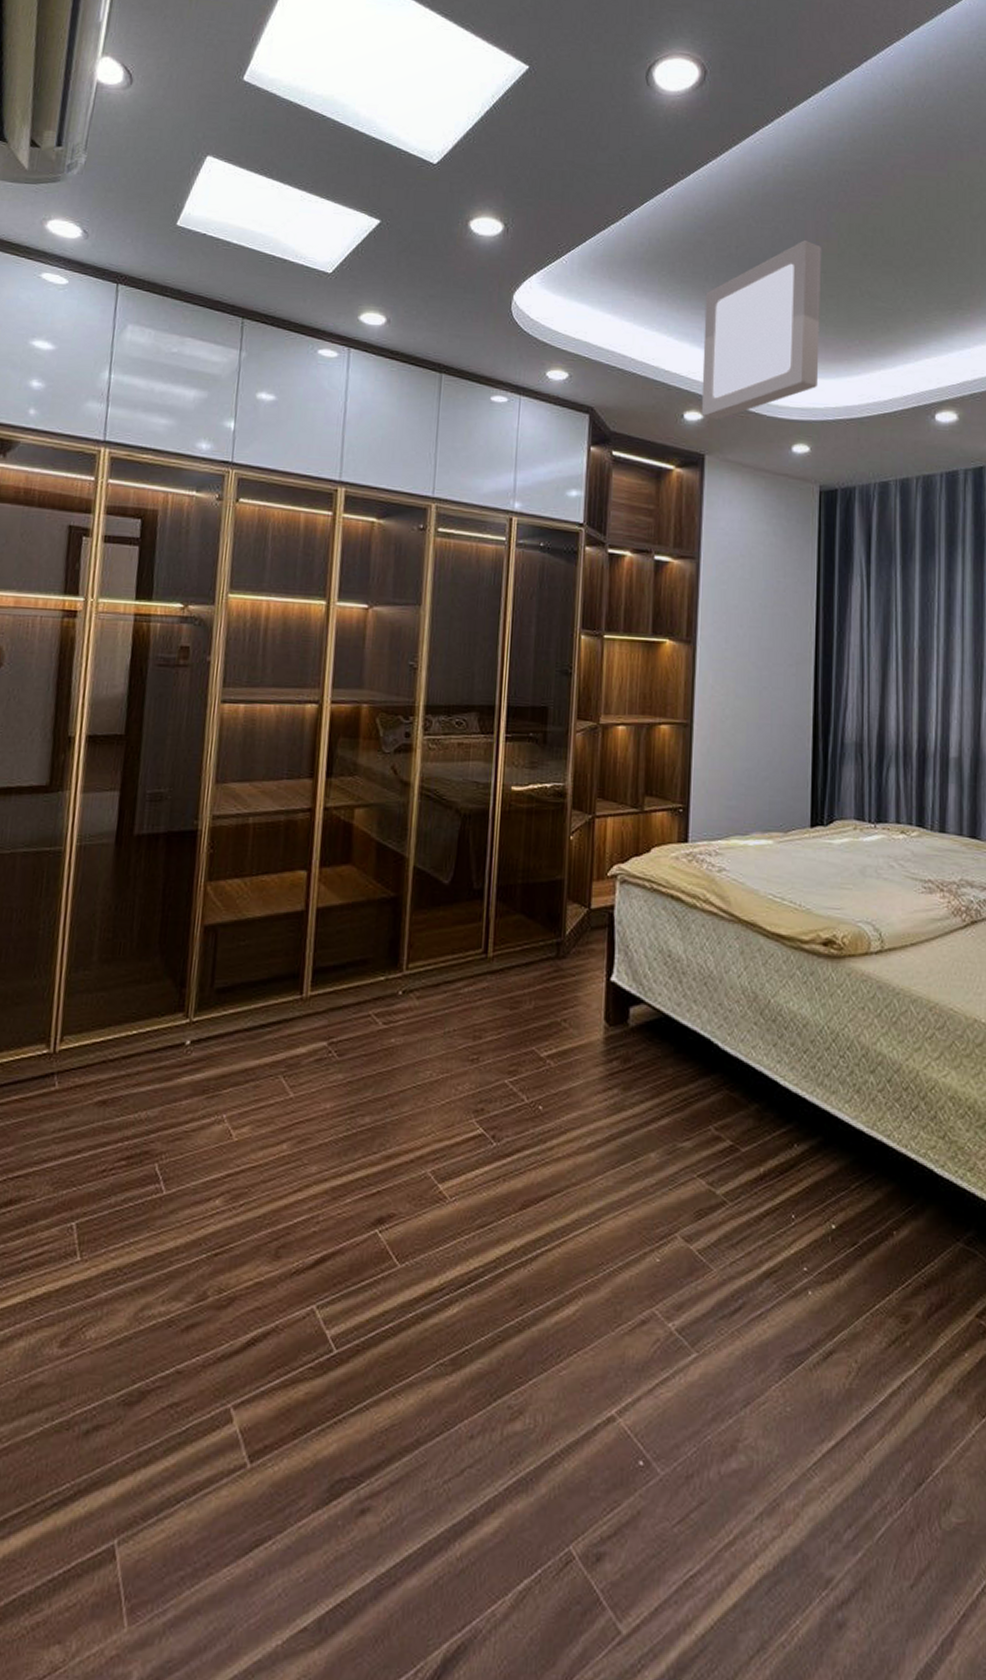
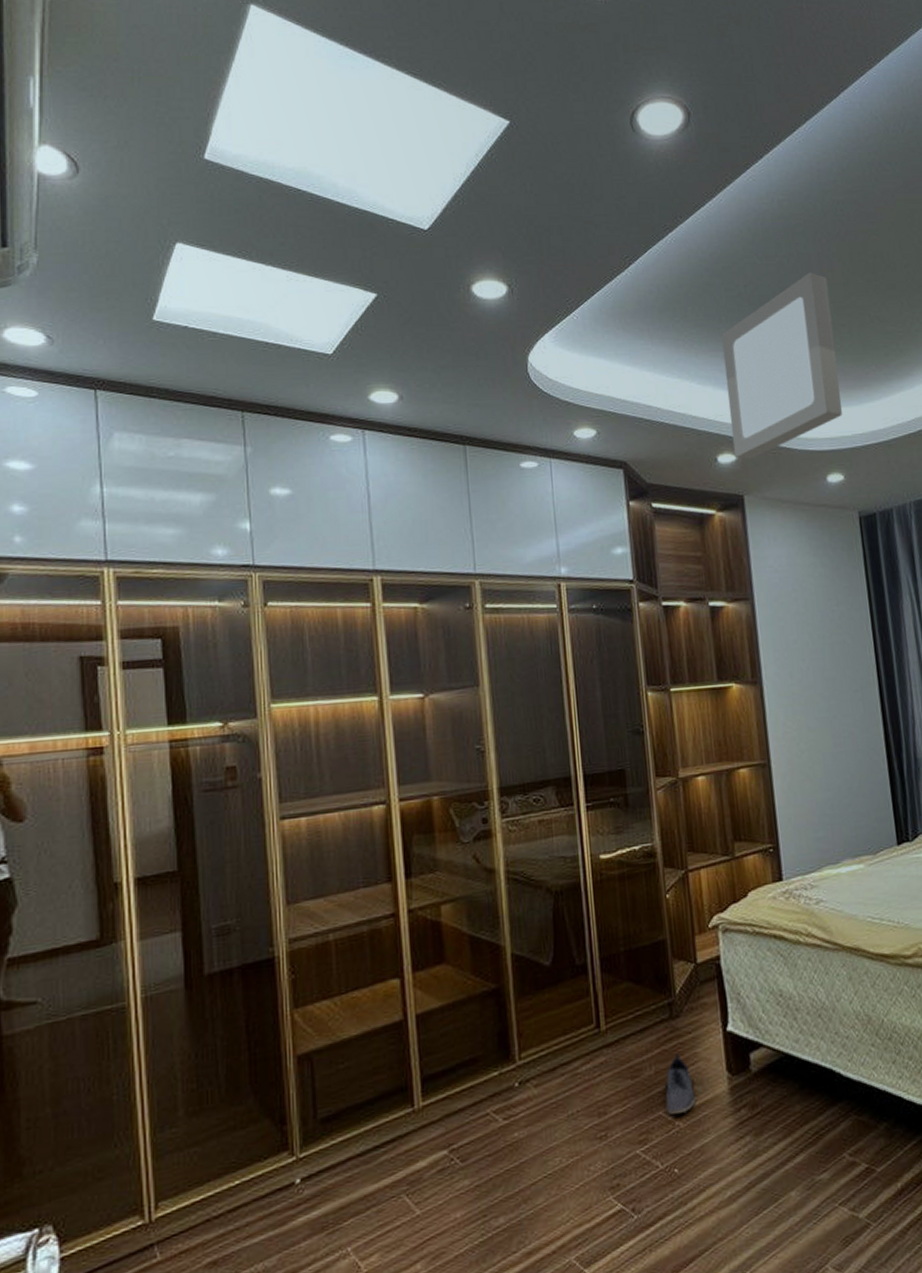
shoe: none [539,993,570,1054] -> present [665,1053,696,1116]

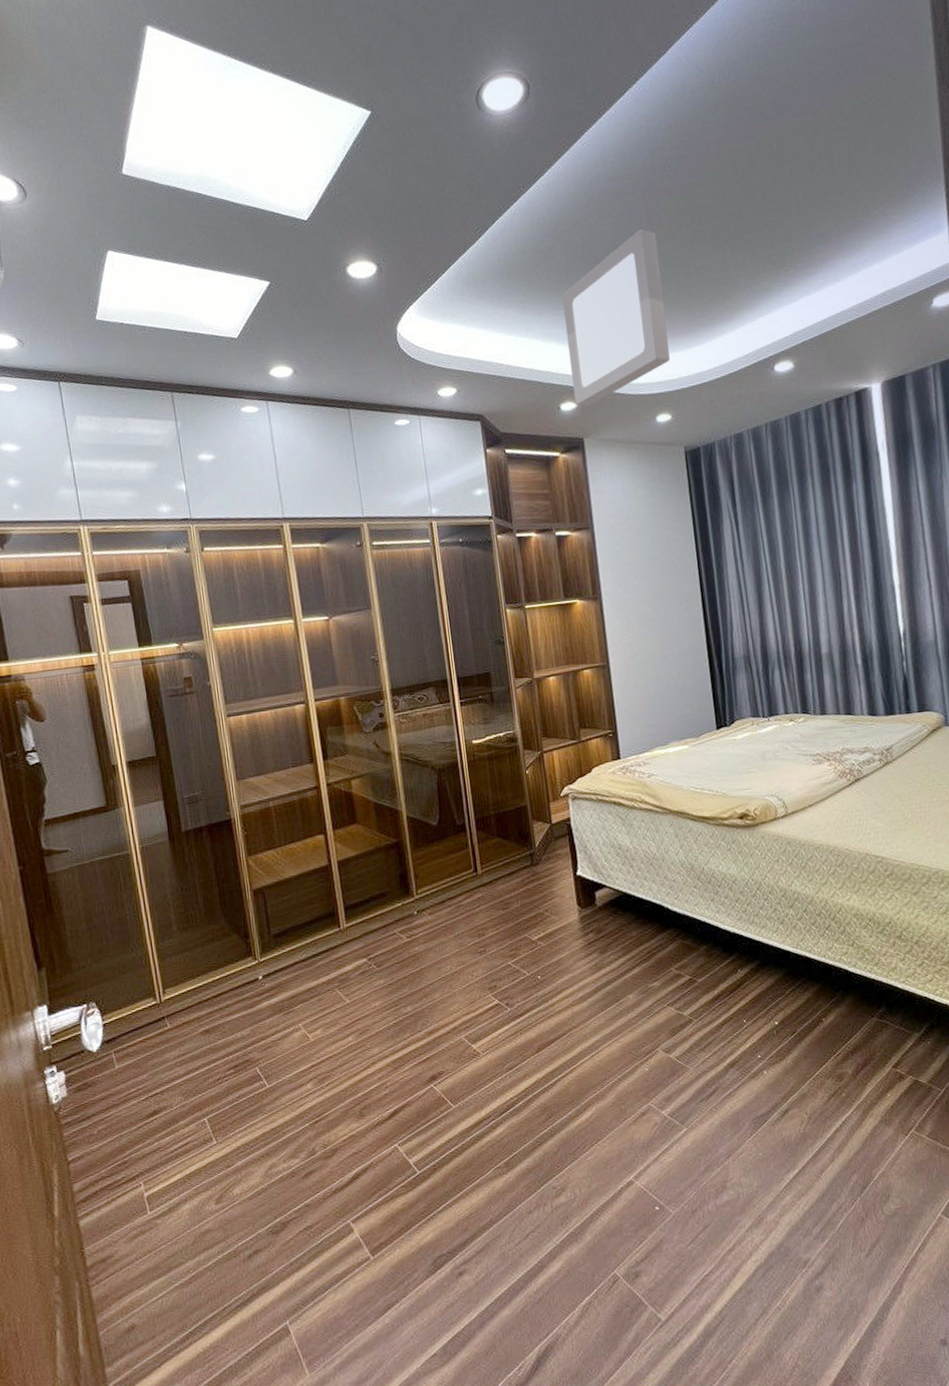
shoe: present [665,1053,696,1116] -> none [529,891,554,937]

